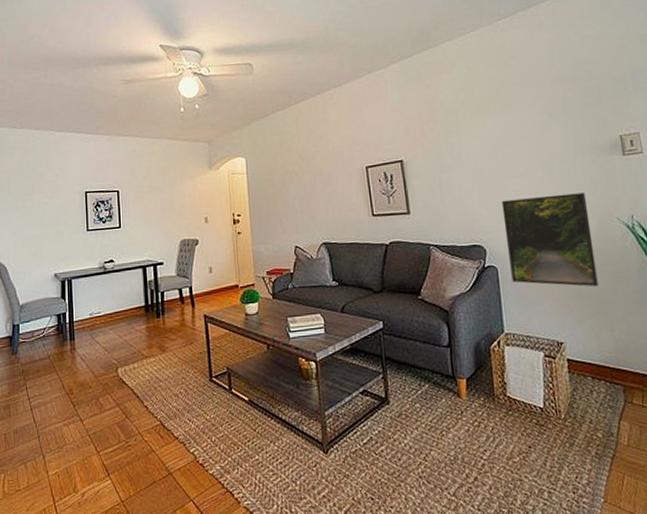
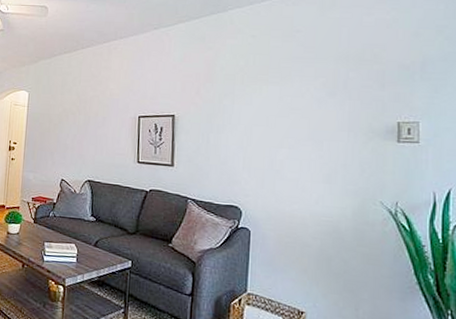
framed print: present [501,192,599,287] -> none [263,167,352,265]

